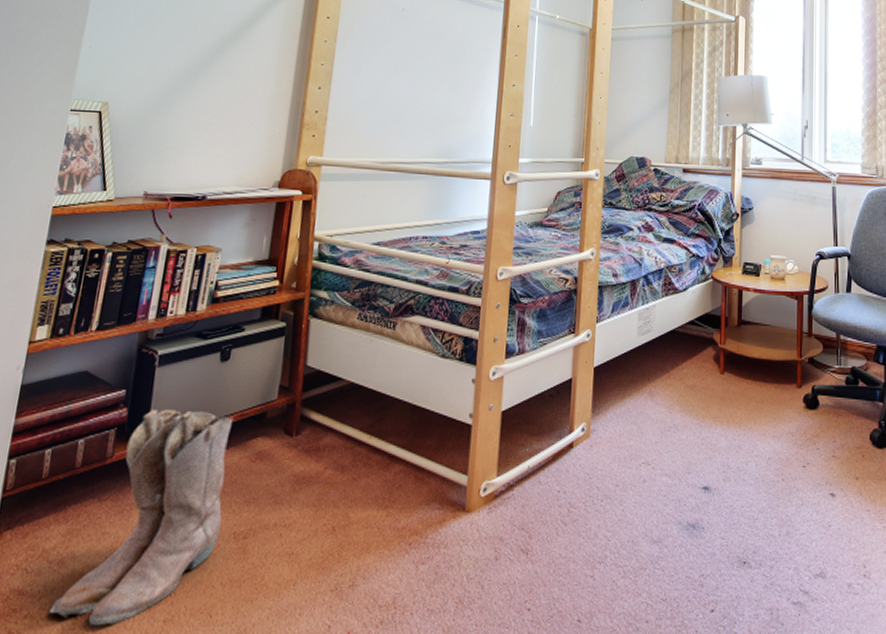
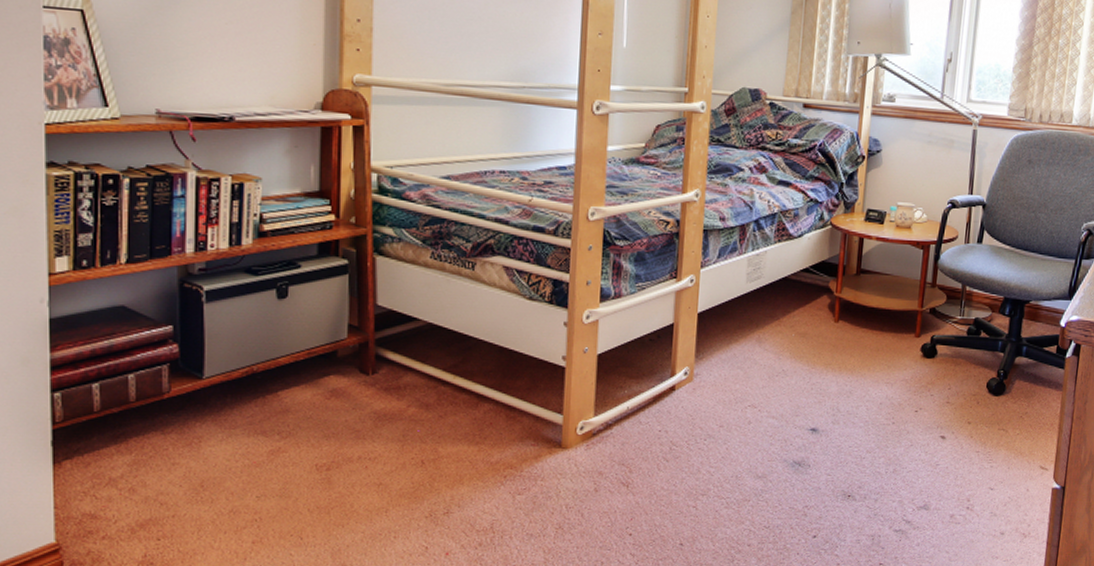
boots: present [50,409,234,626] -> none [129,346,301,547]

